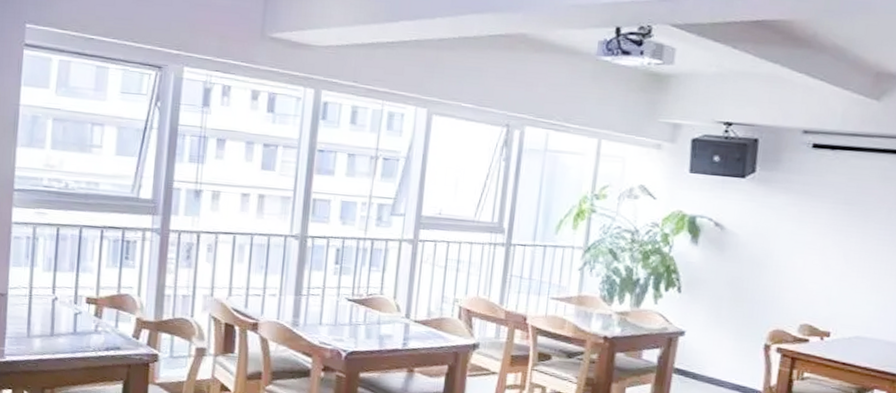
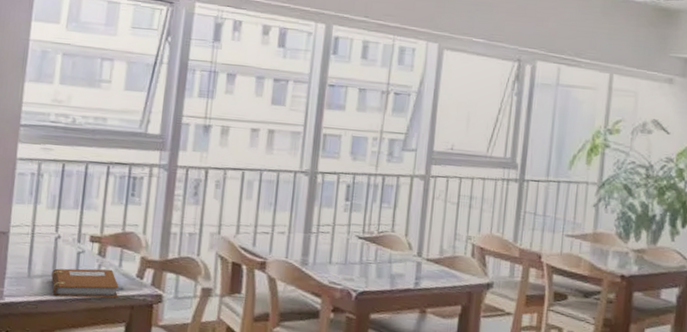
notebook: none [50,328,116,357] -> present [51,268,119,298]

